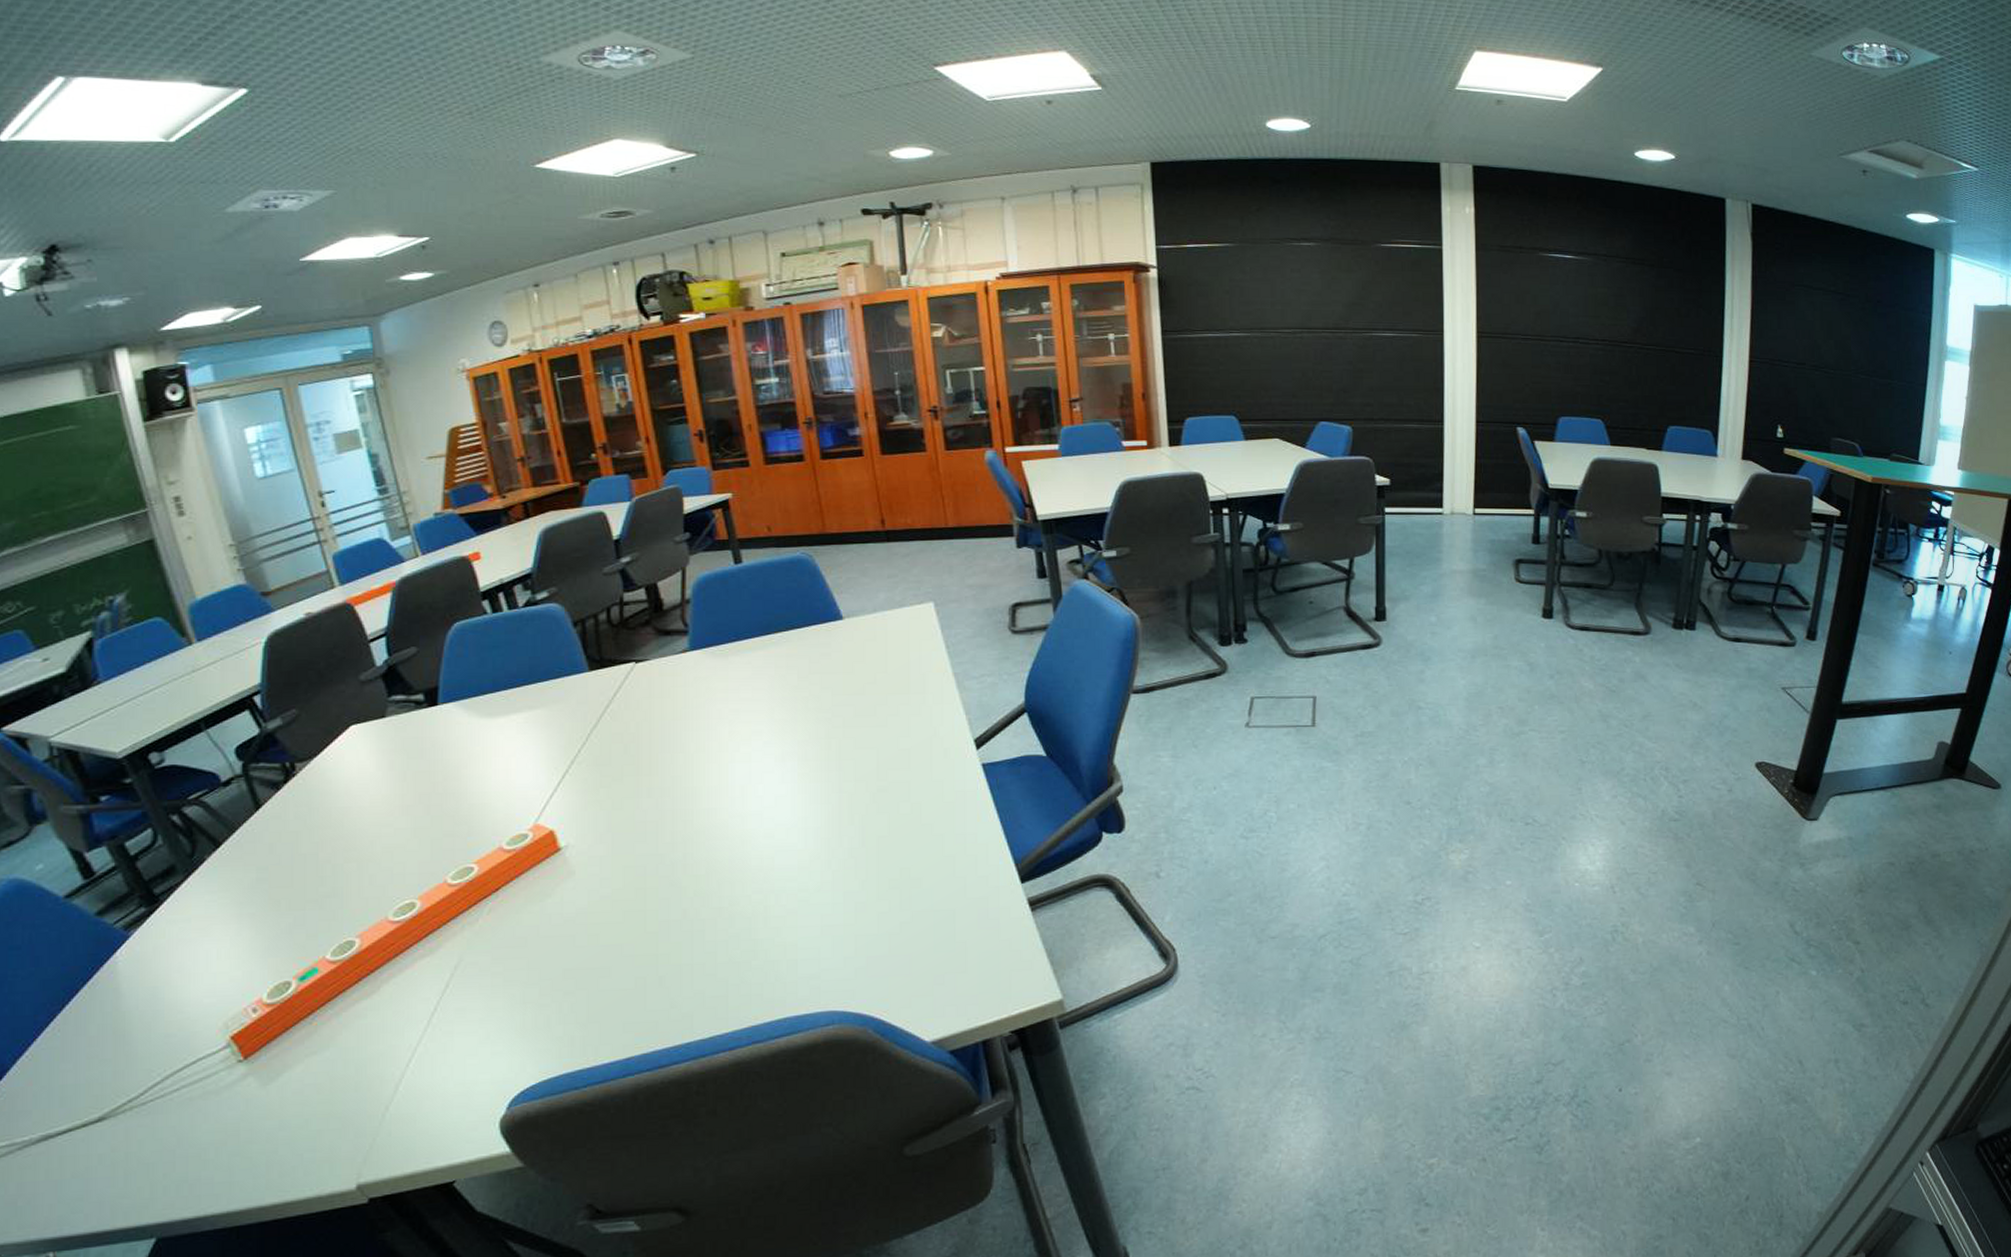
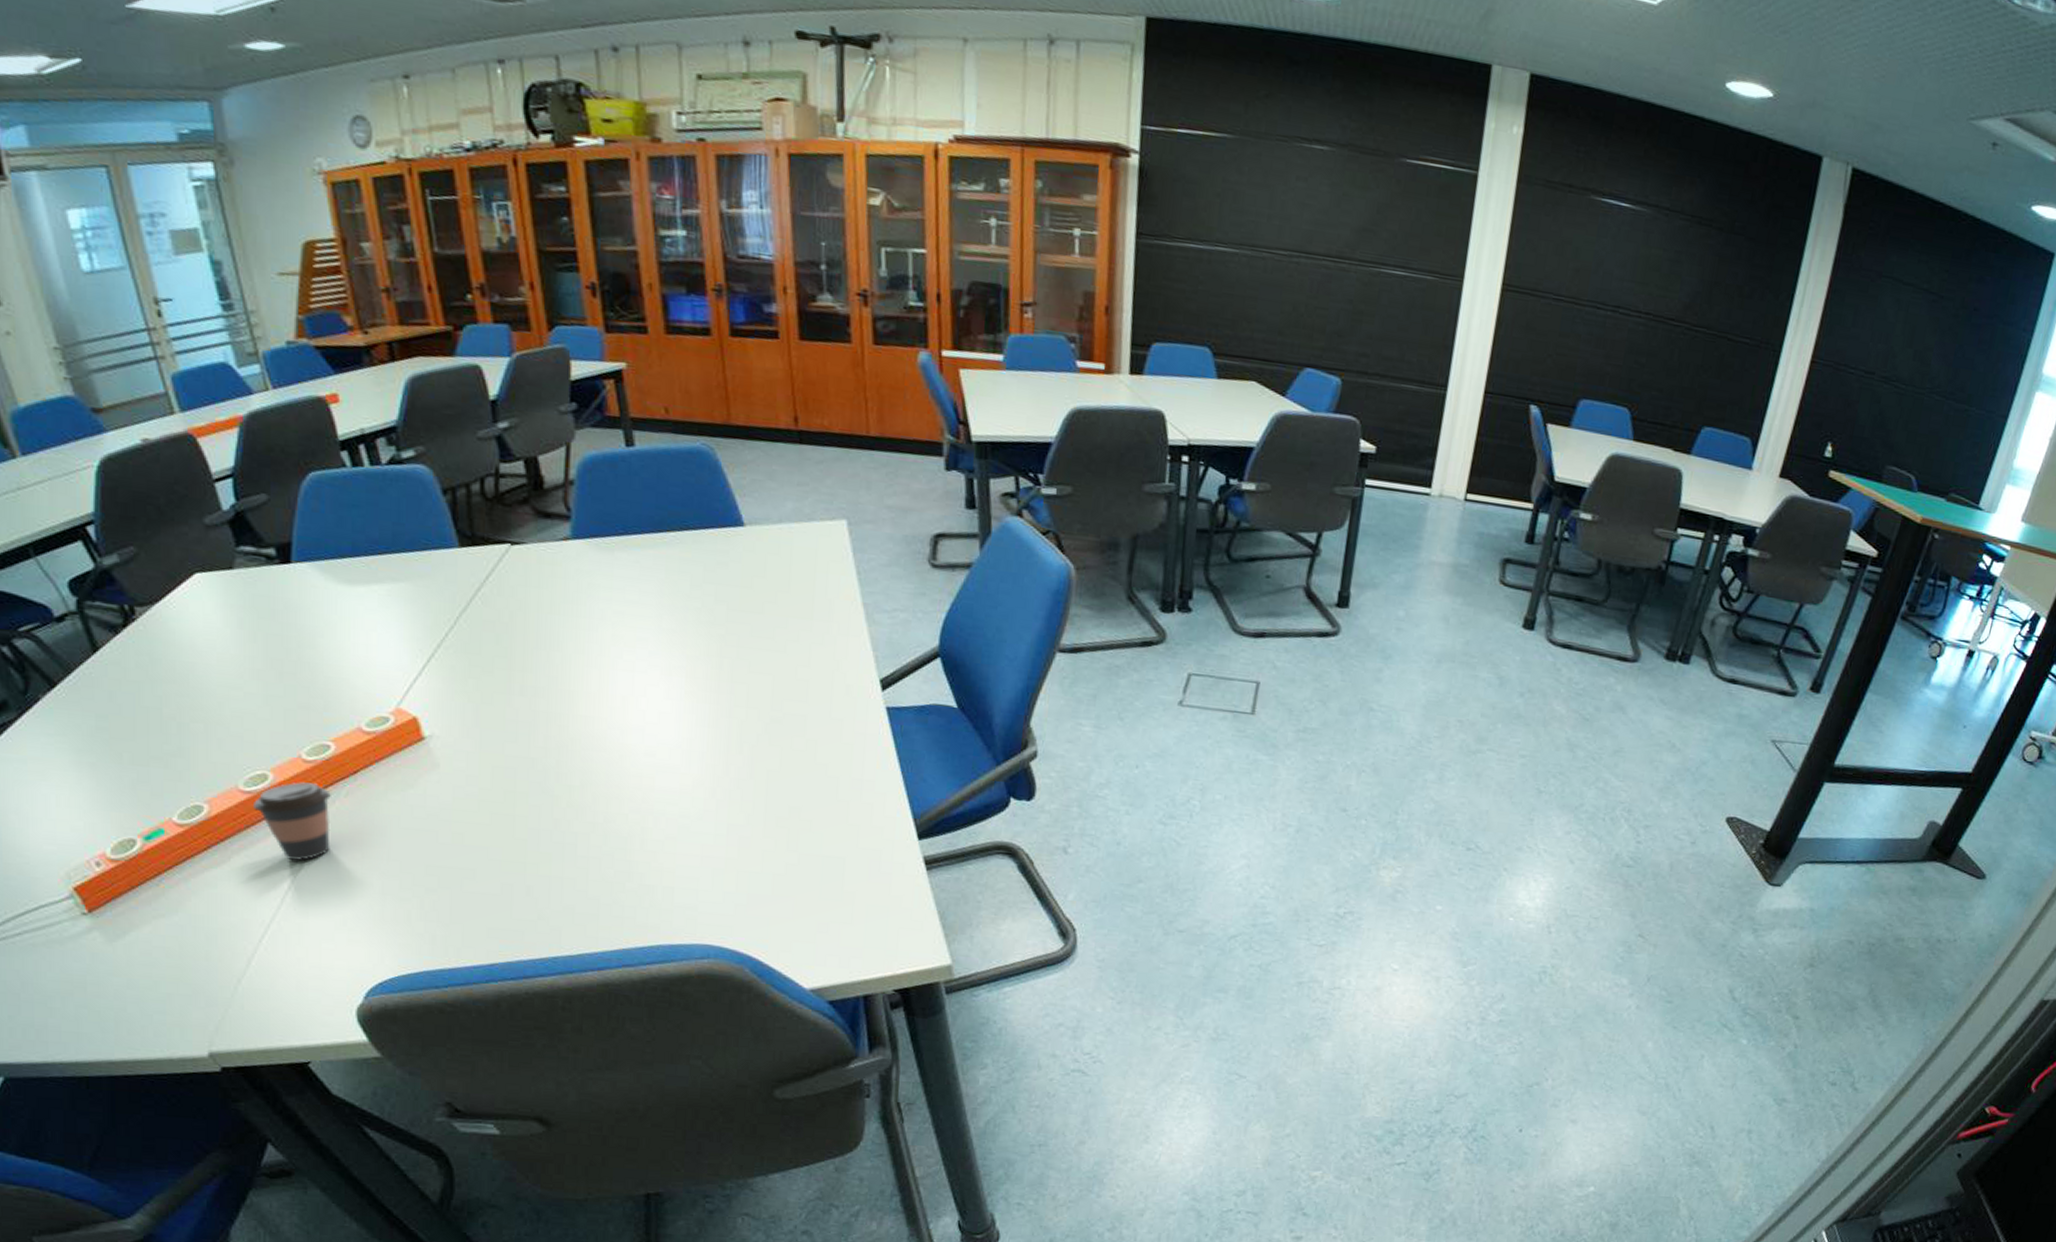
coffee cup: none [401,905,474,981] -> present [252,782,331,861]

